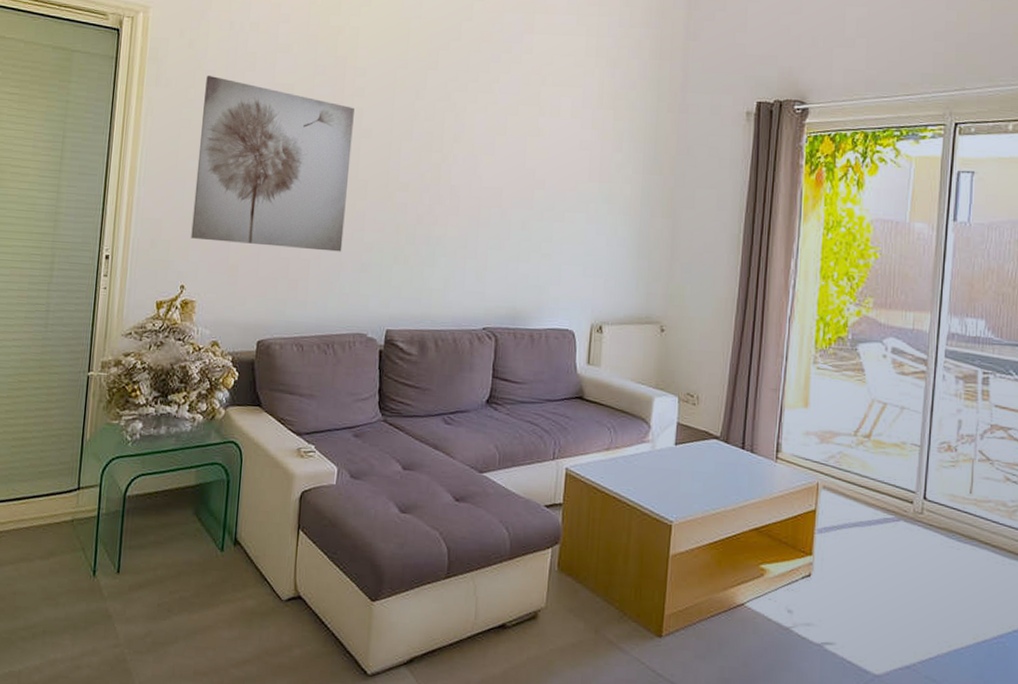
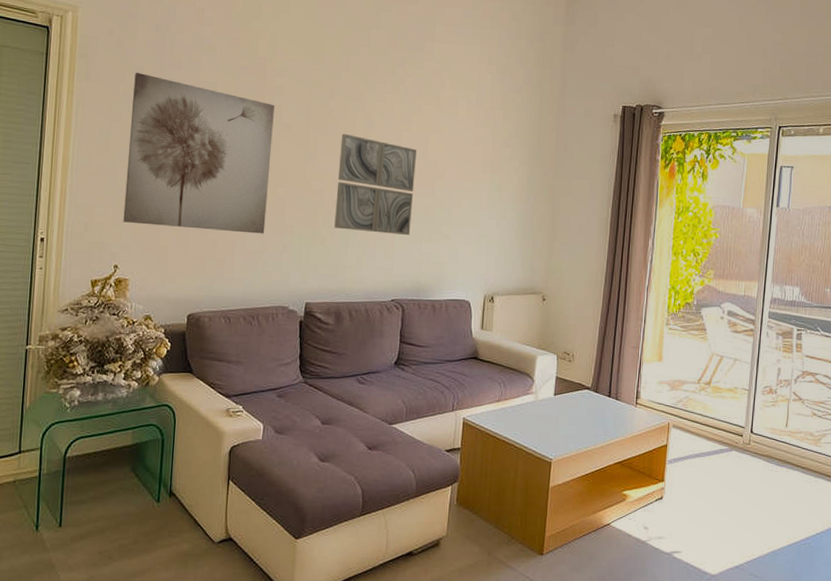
wall art: none [419,138,513,255] -> present [334,133,417,236]

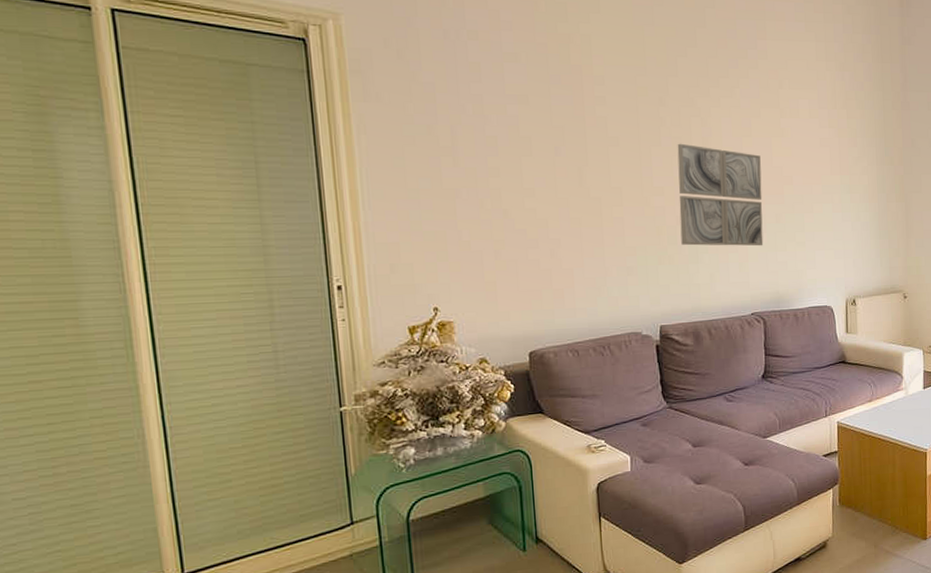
wall art: present [123,72,275,234] -> none [425,87,605,260]

